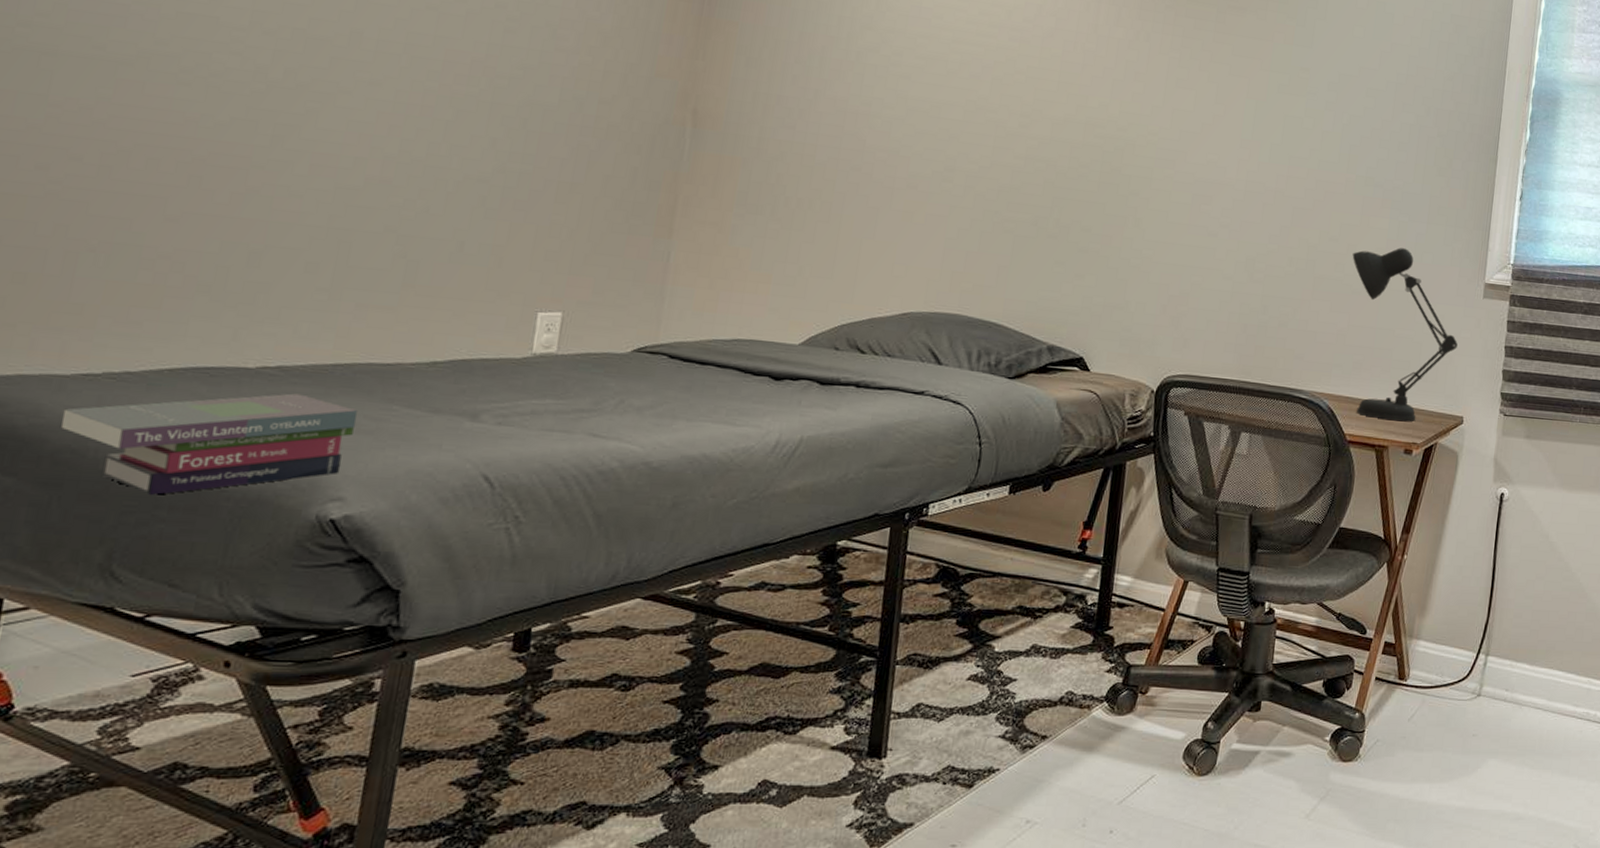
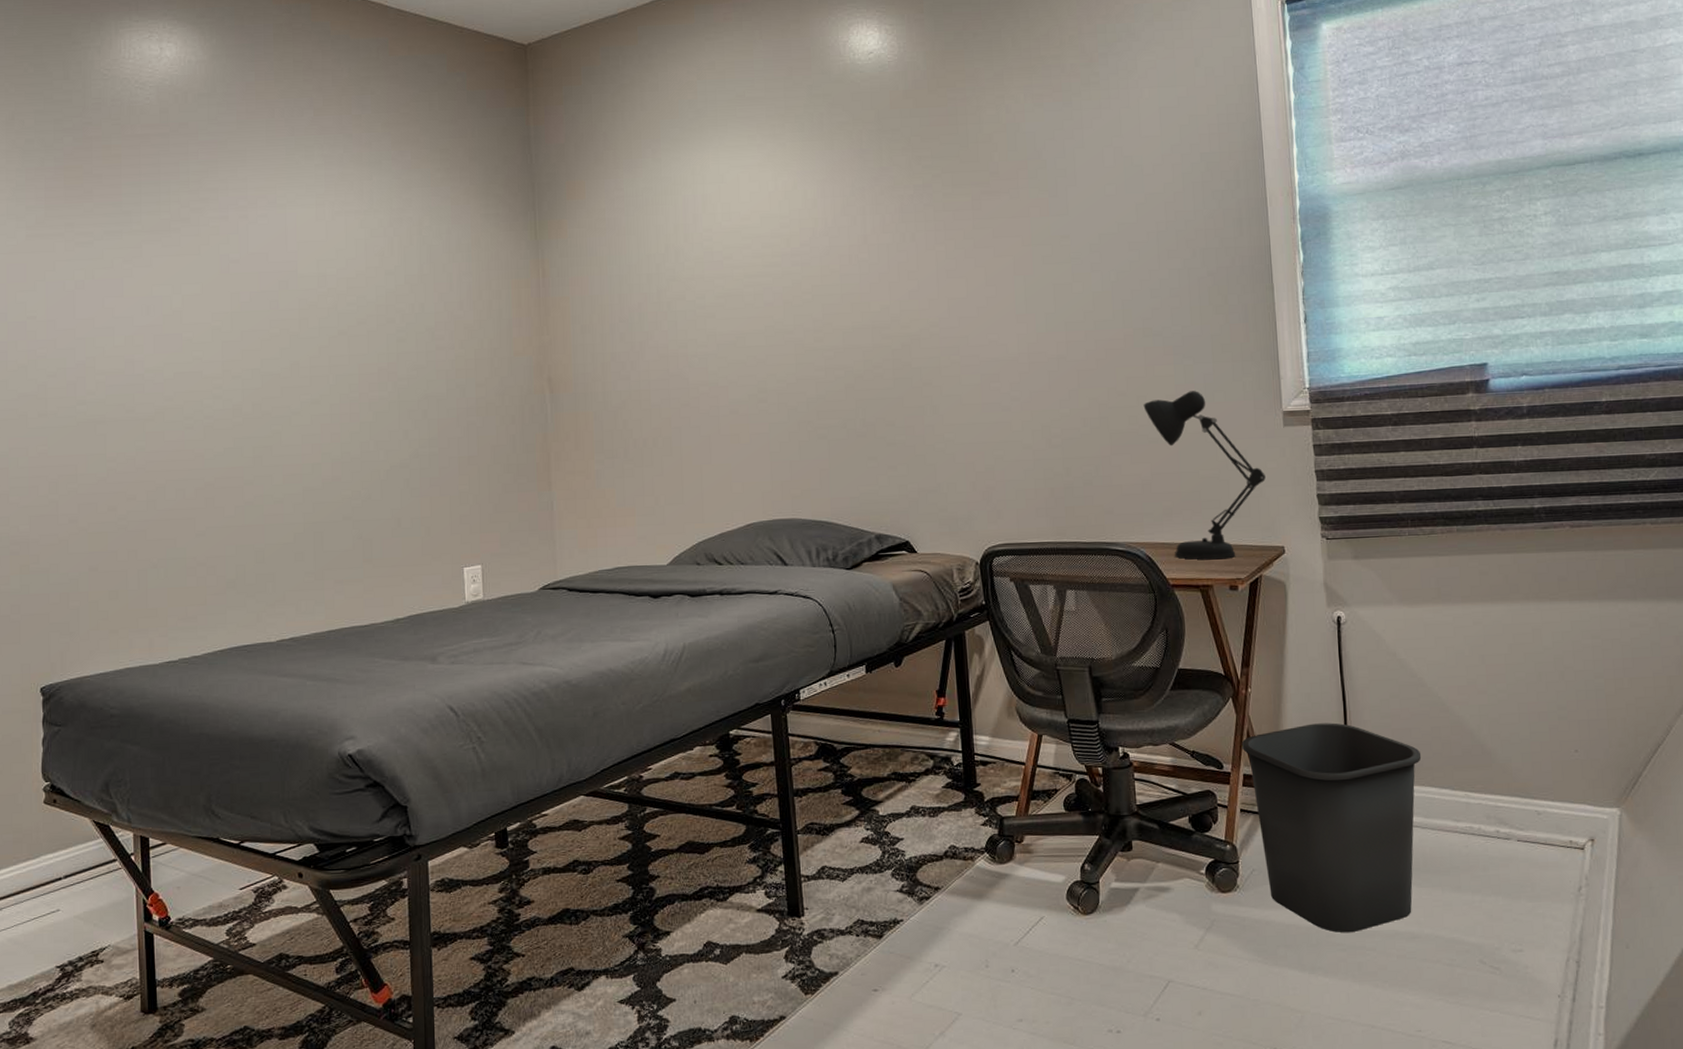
books: present [61,393,358,496] -> none [159,658,352,750]
waste bin: none [1388,597,1555,811] -> present [1242,722,1422,933]

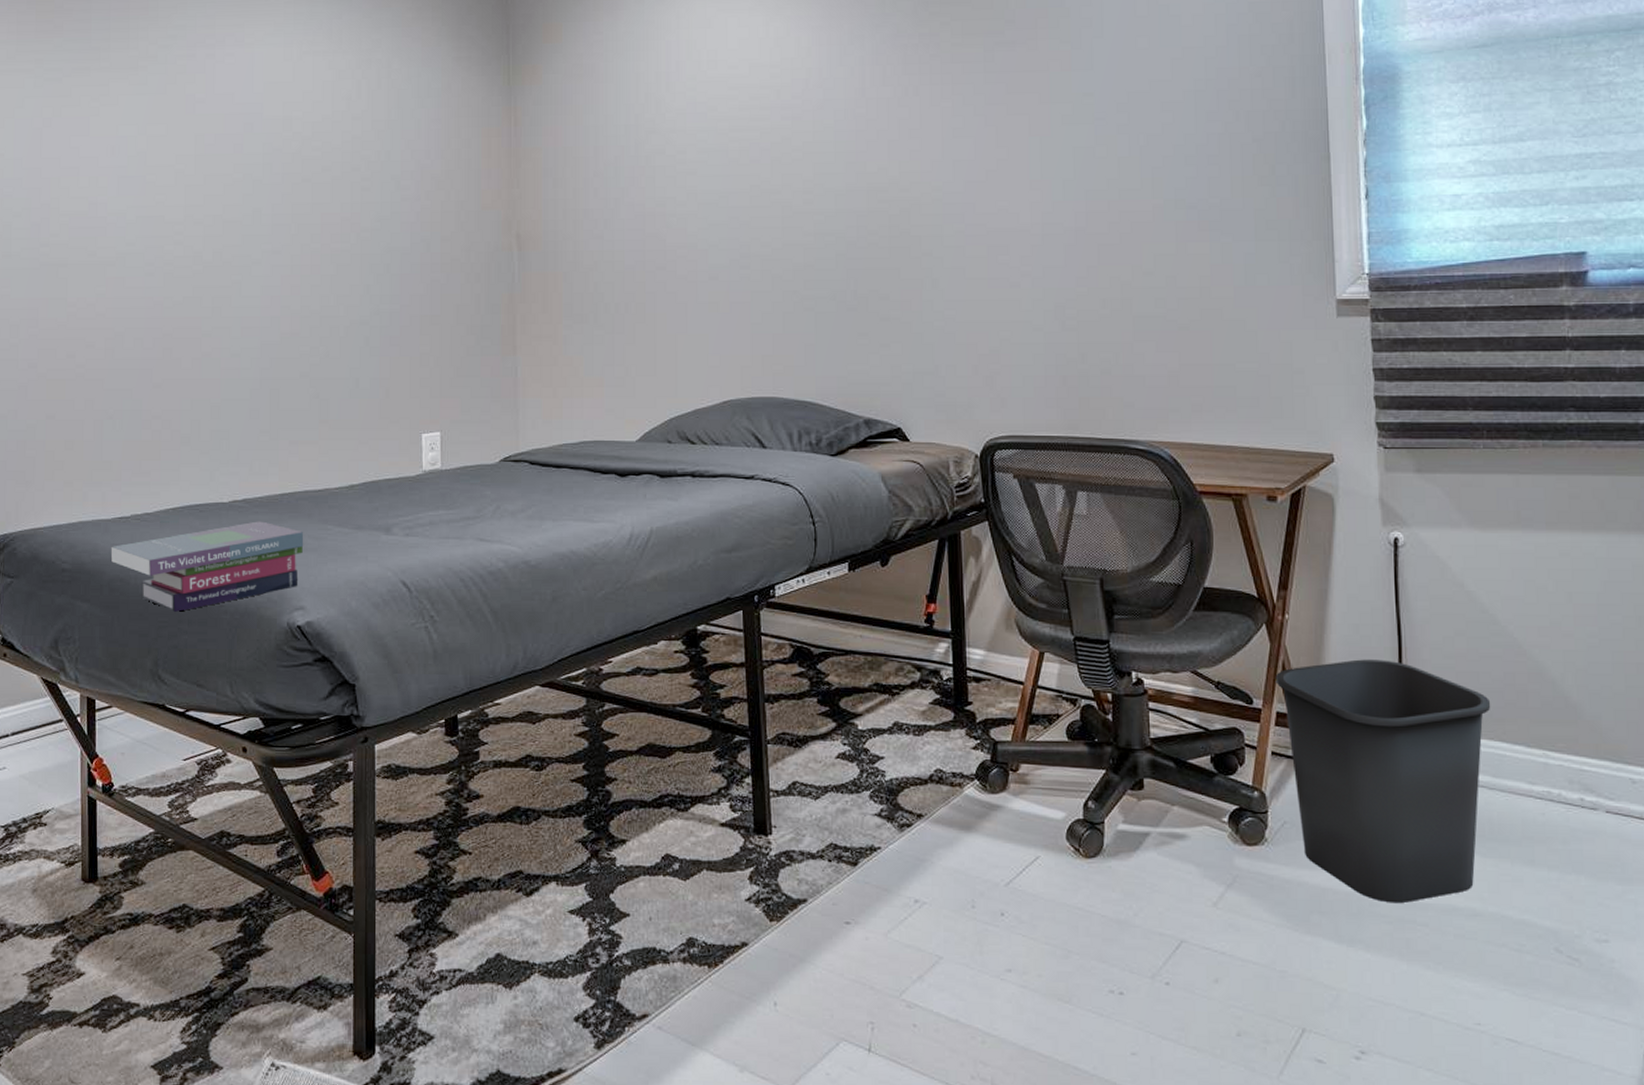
books: none [159,658,352,750] -> present [110,521,304,613]
desk lamp: present [1143,391,1266,560] -> none [1173,272,1313,465]

